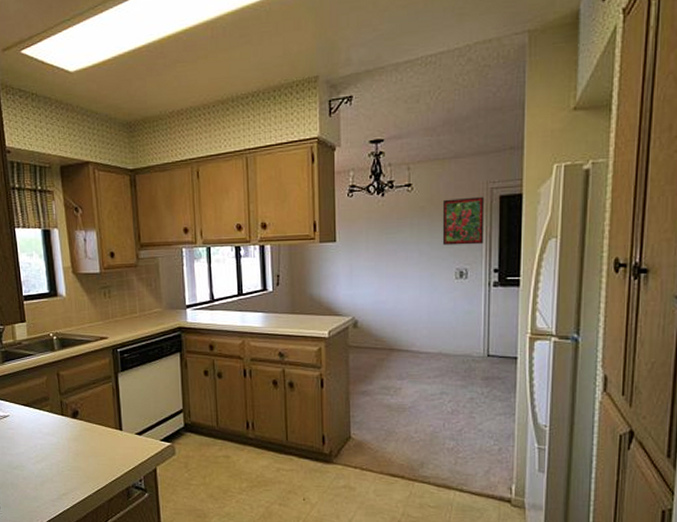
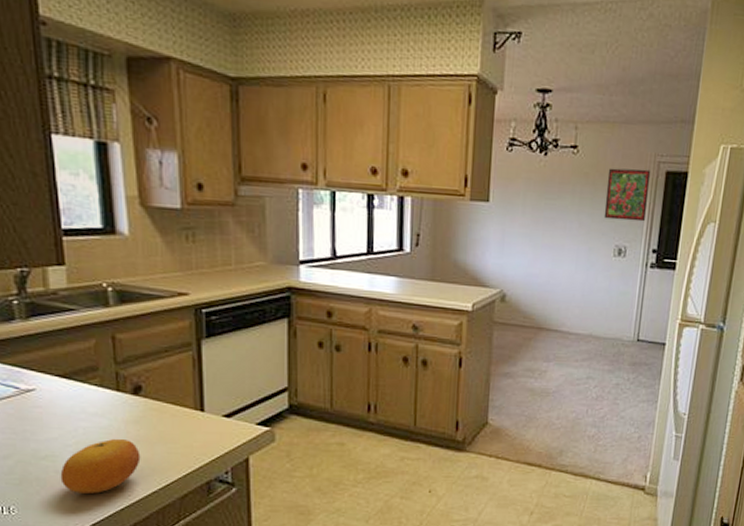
fruit: none [26,452,79,496] -> present [60,438,141,493]

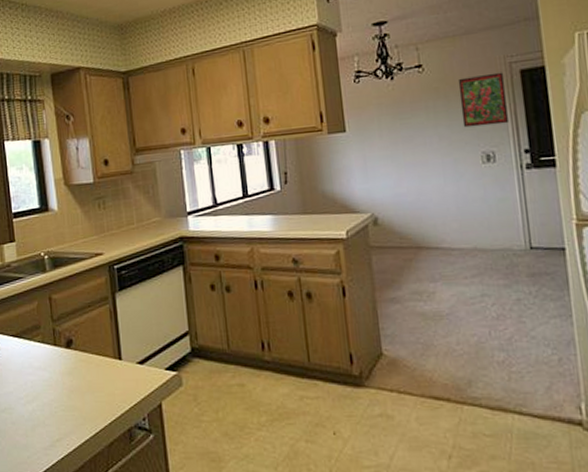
fruit: present [60,438,141,493] -> none [15,389,75,443]

